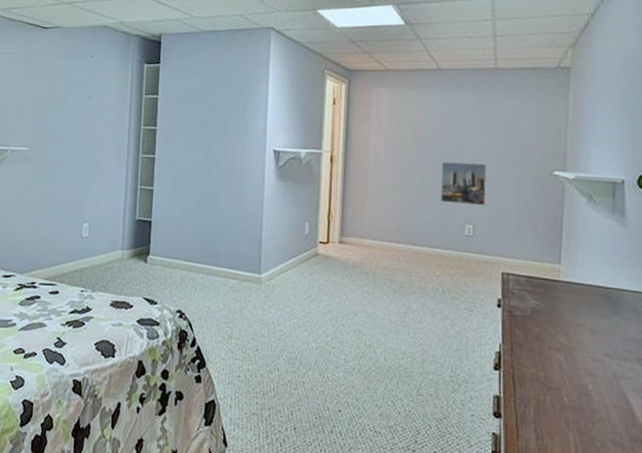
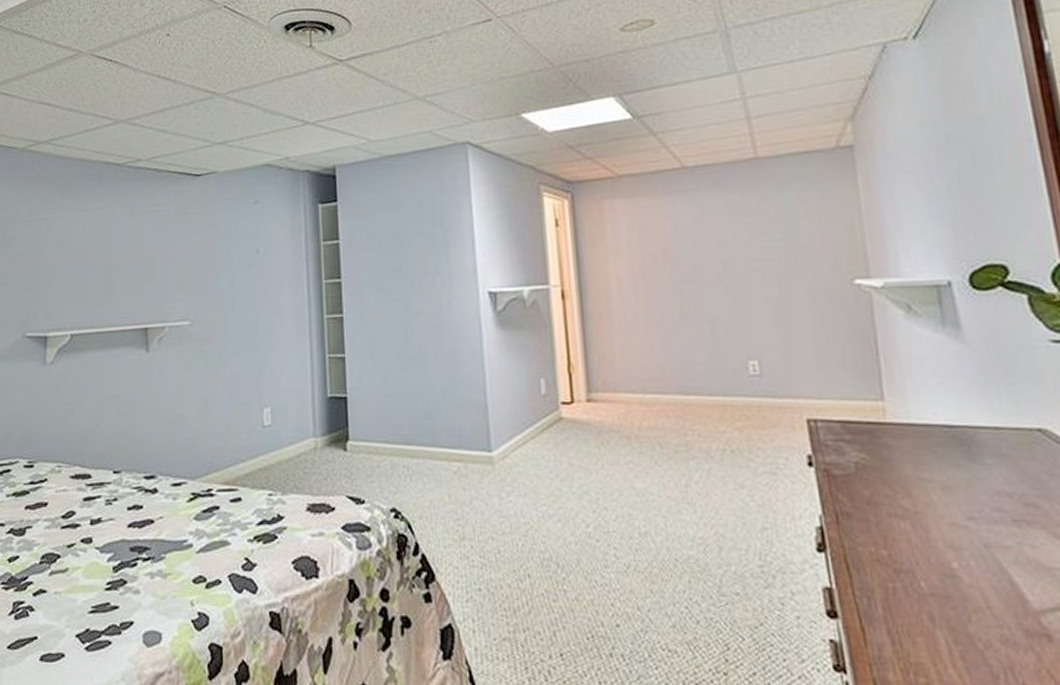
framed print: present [441,162,486,206] -> none [706,279,771,335]

